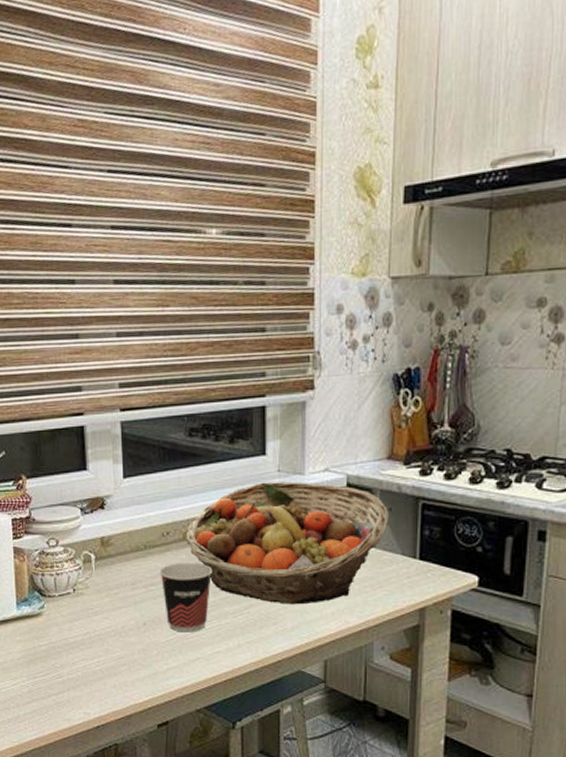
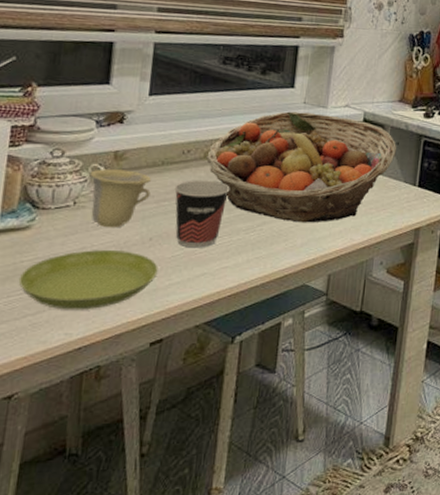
saucer: none [39,635,155,692] -> present [18,250,158,310]
cup: none [82,556,138,614] -> present [89,169,152,228]

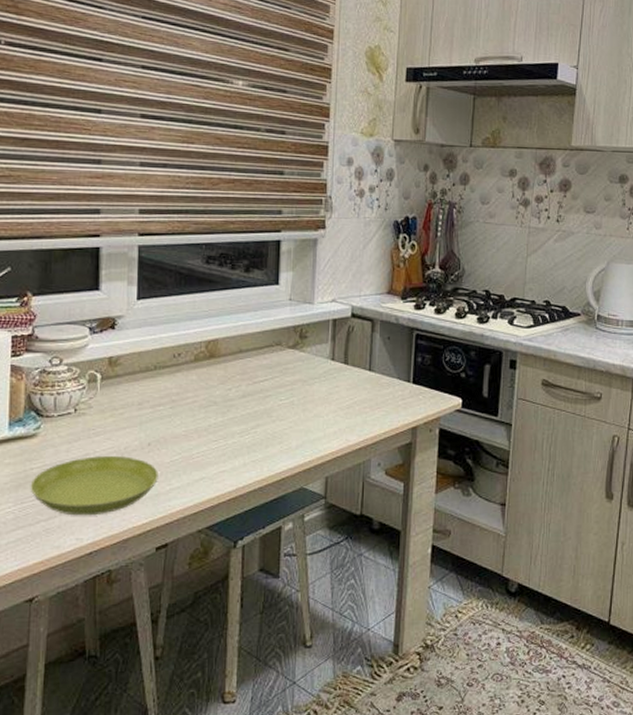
cup: present [89,169,152,228] -> none [87,375,146,434]
cup: present [174,180,230,248] -> none [168,383,222,452]
fruit basket: present [206,111,396,223] -> none [197,309,387,424]

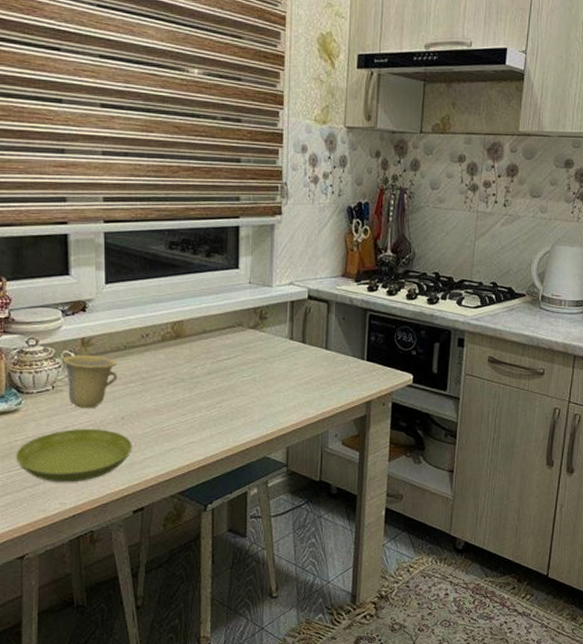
cup: none [87,375,146,434] -> present [62,355,118,409]

